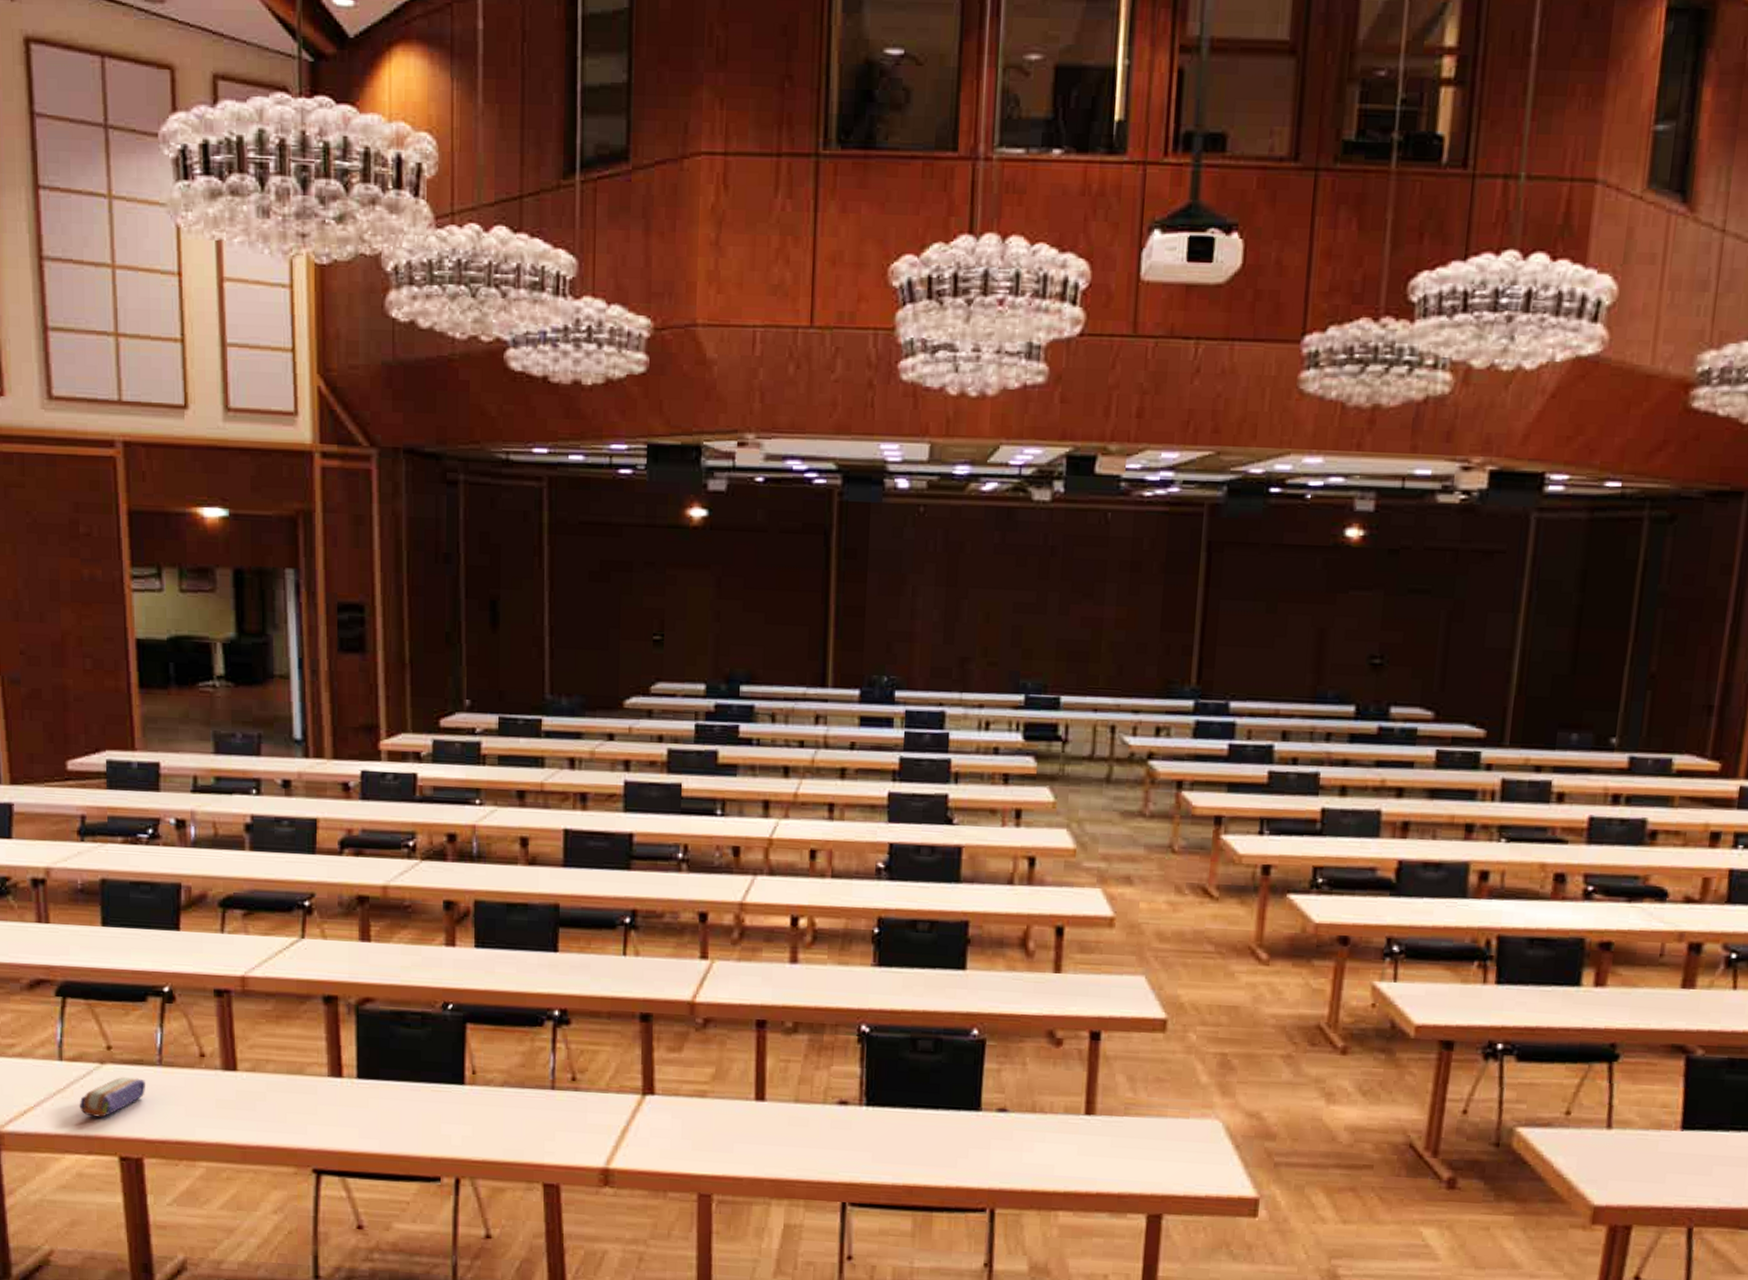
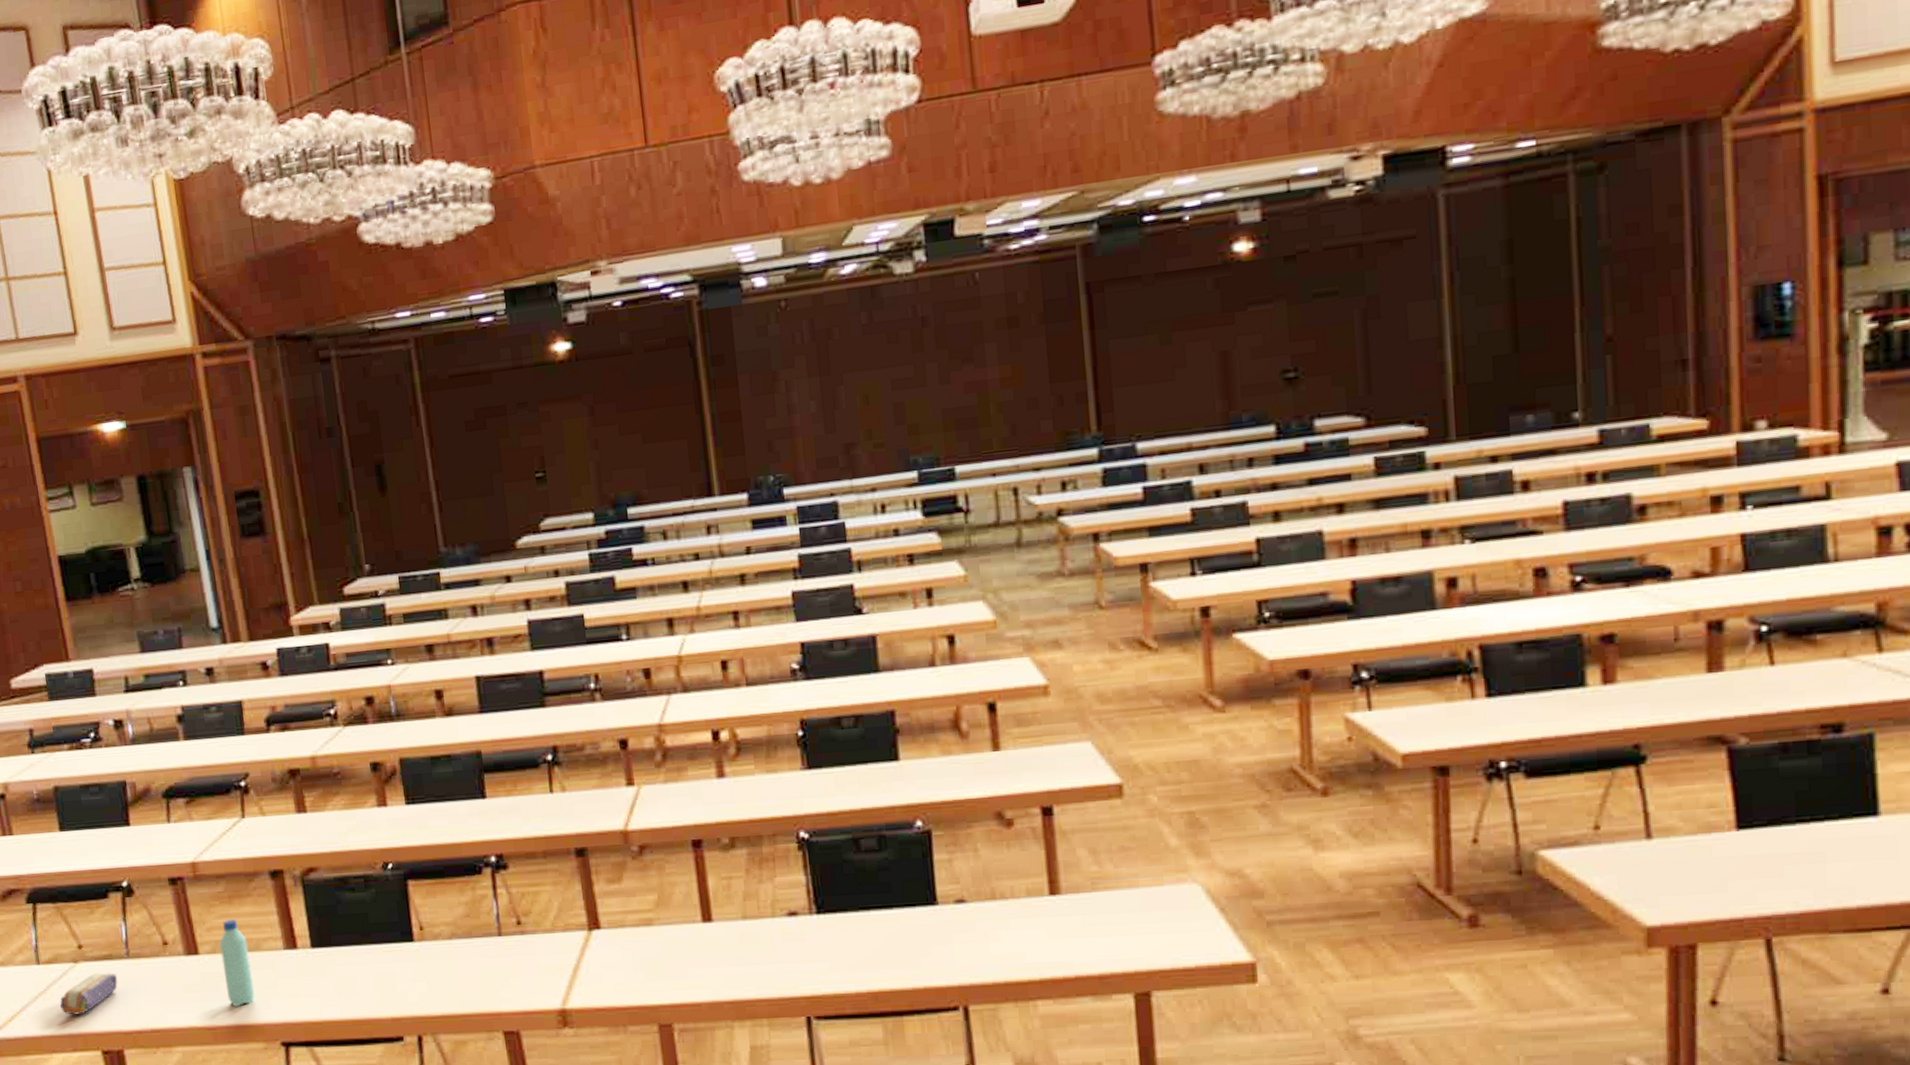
water bottle: none [259,1039,292,1128] -> present [219,919,255,1006]

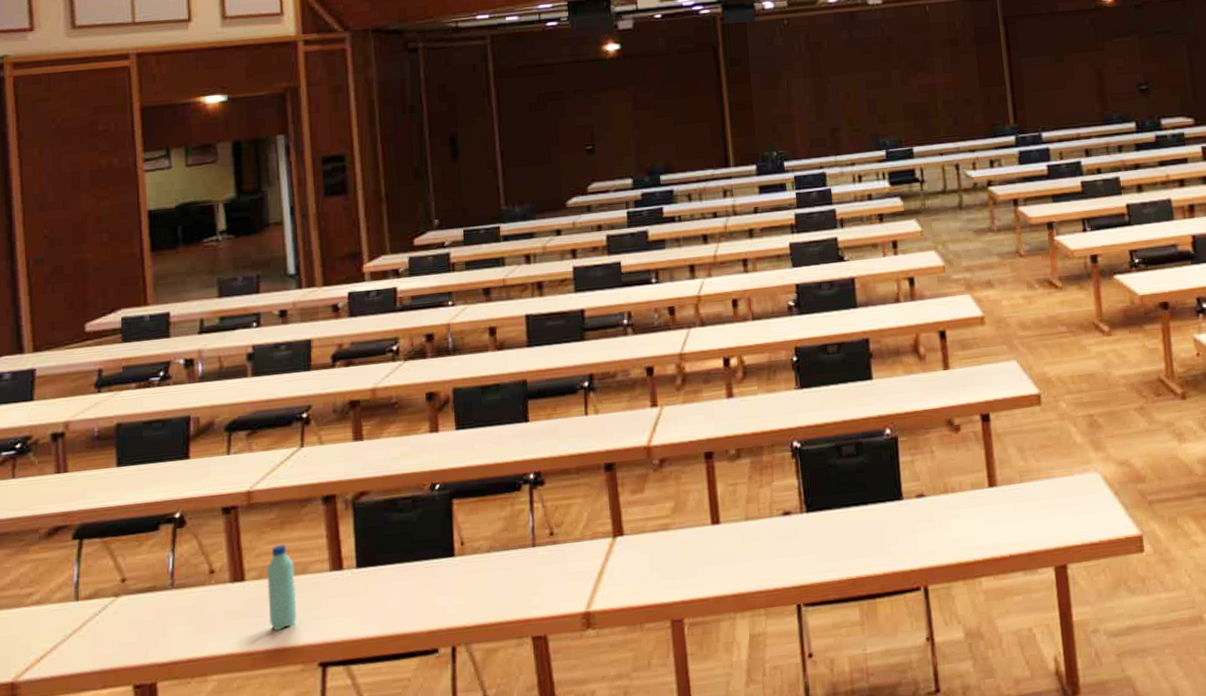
pencil case: present [60,973,118,1015] -> none [94,604,159,651]

